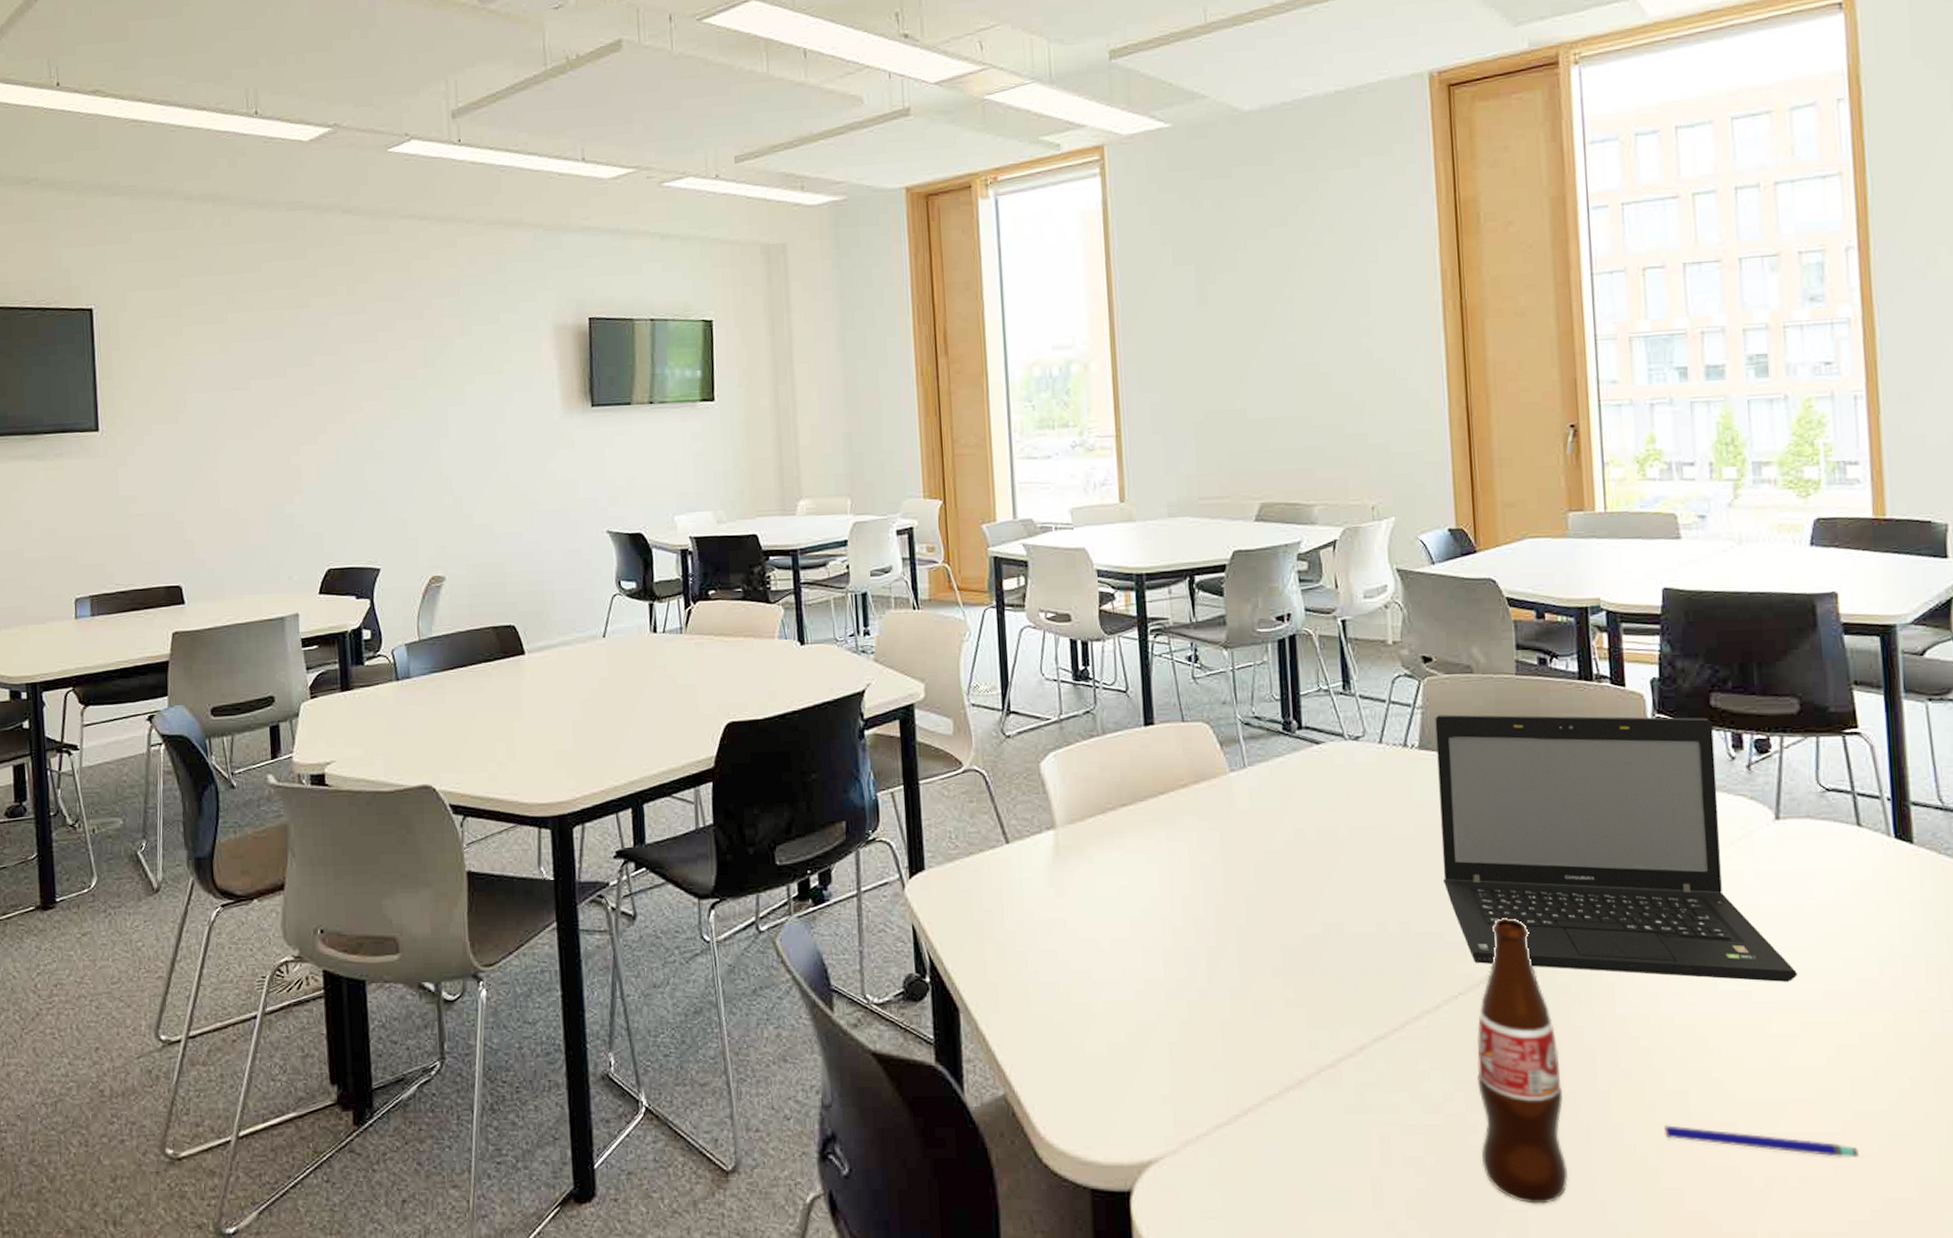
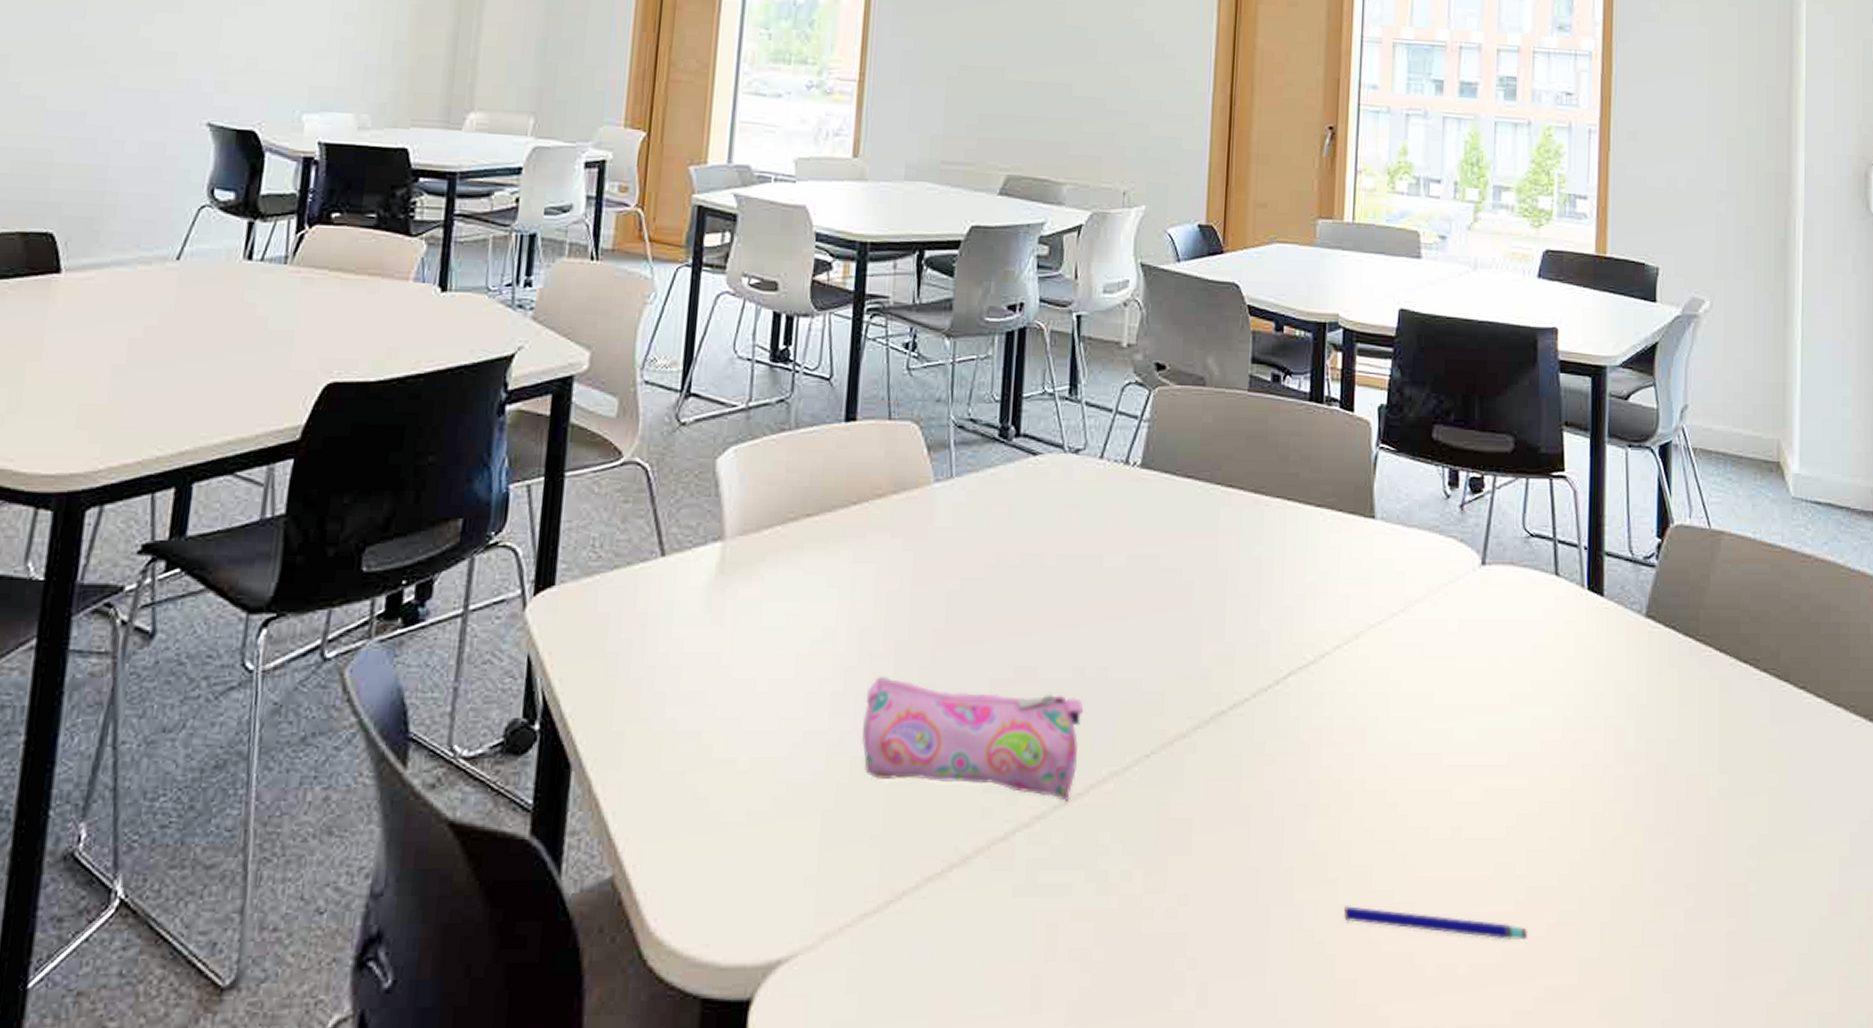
pencil case: none [1195,934,1391,1035] -> present [862,675,1084,801]
laptop: present [1435,714,1798,982] -> none [1148,430,1488,743]
bottle: present [1477,918,1568,1204] -> none [1153,665,1247,1003]

